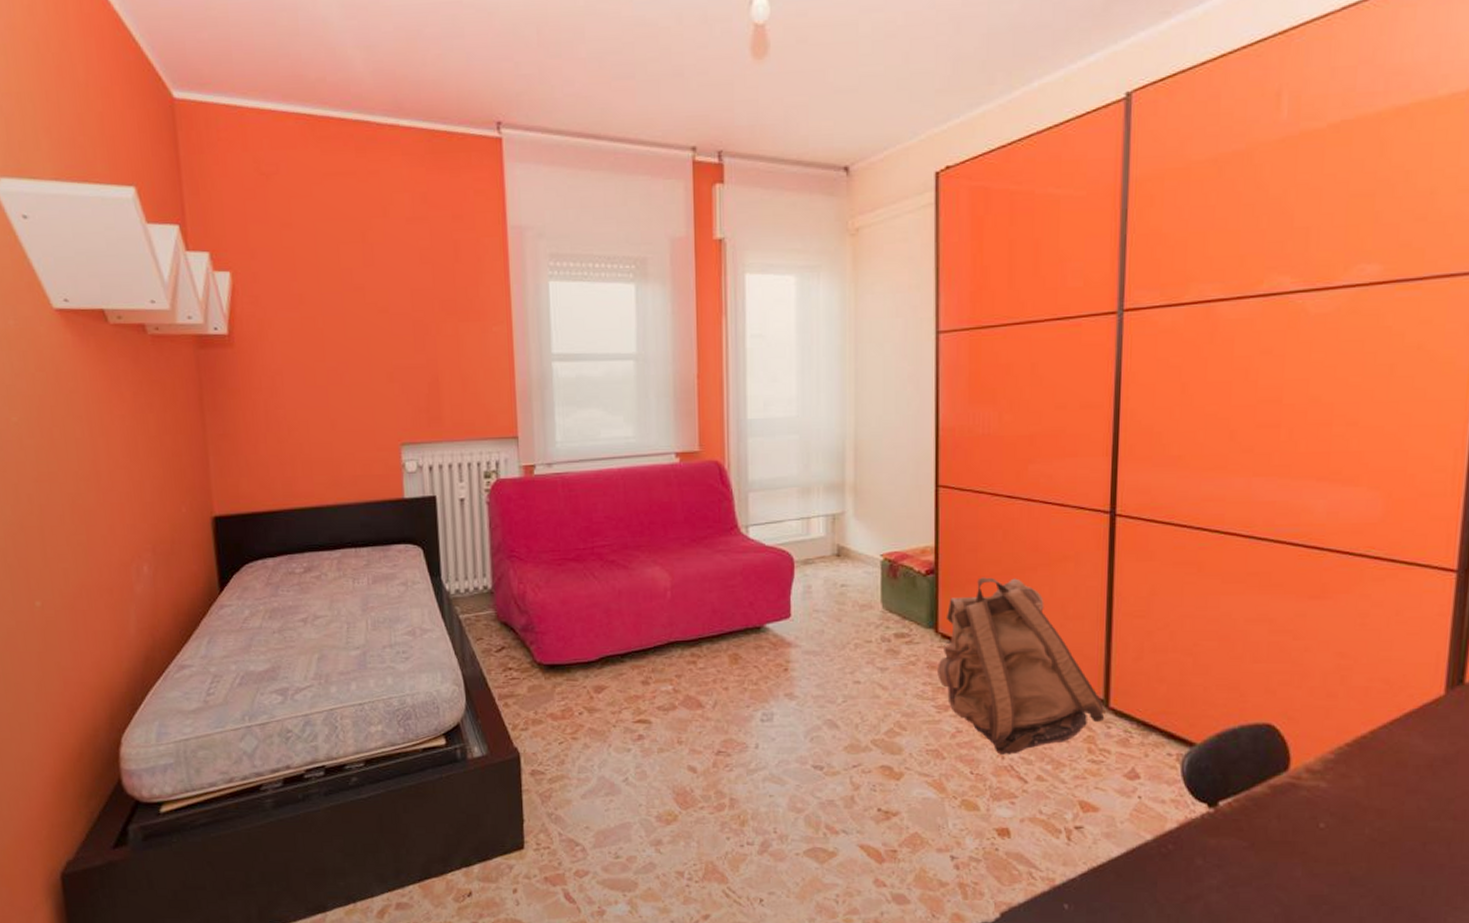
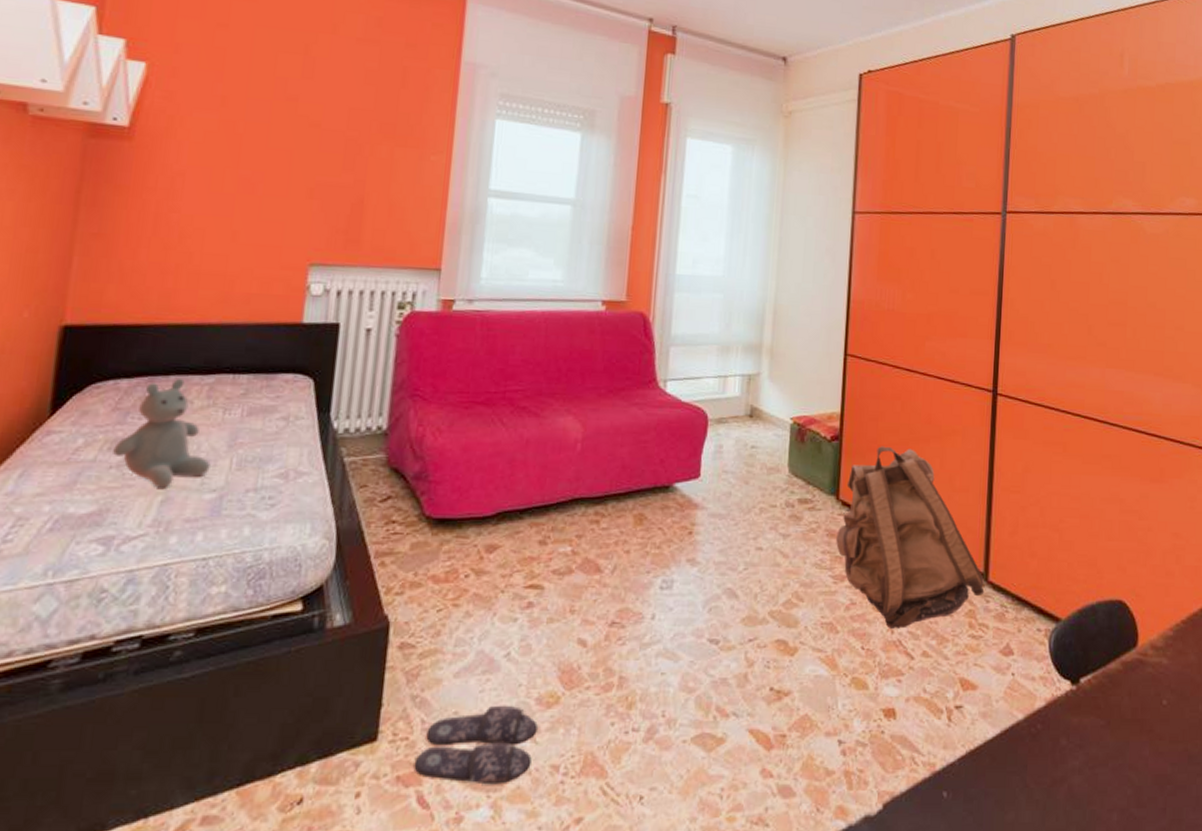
stuffed bear: none [273,554,351,648] -> present [113,378,211,488]
slippers: none [558,821,660,886] -> present [414,705,538,785]

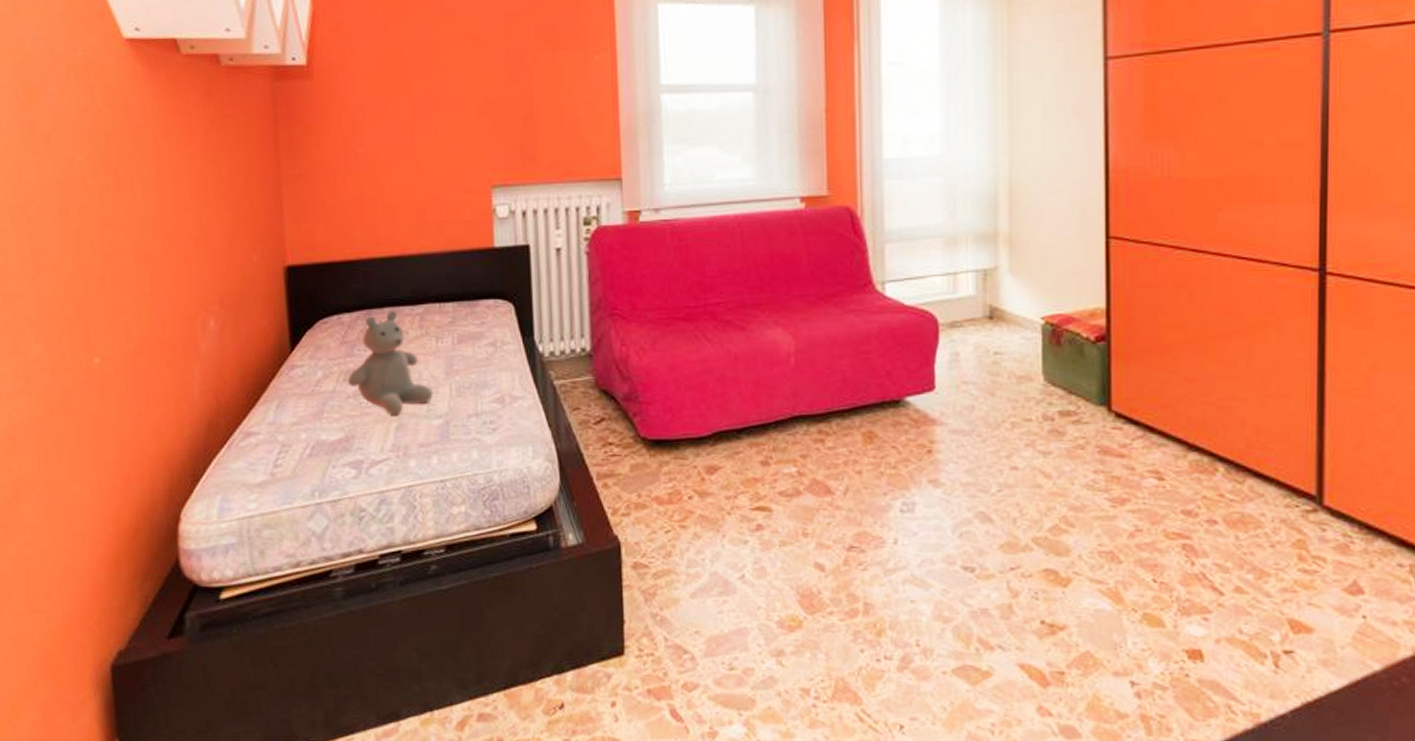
slippers: present [414,705,538,785] -> none [663,626,782,704]
backpack: present [836,446,985,629] -> none [1111,345,1319,560]

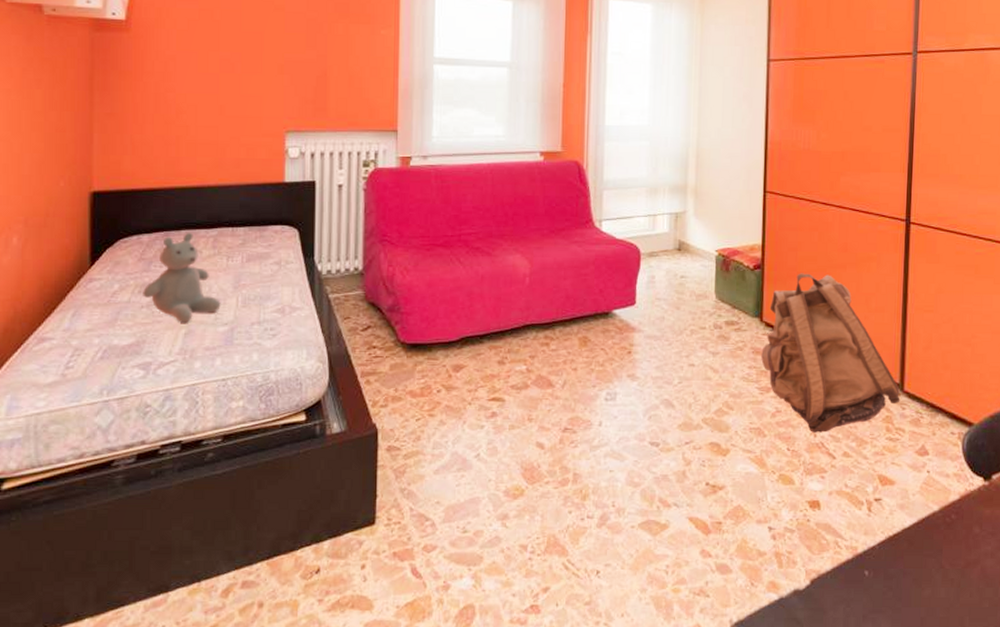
backpack: none [1111,345,1319,560] -> present [761,273,901,433]

